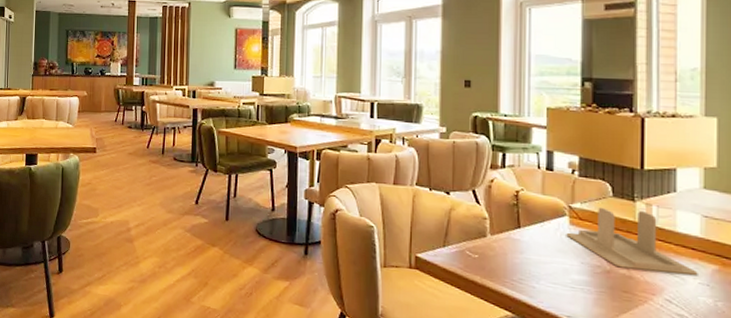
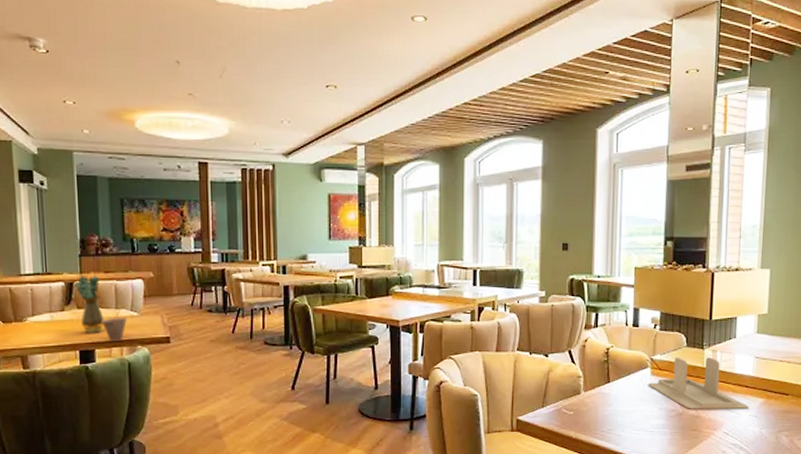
vase: none [26,90,47,140] -> present [73,273,104,333]
cup: none [44,127,64,149] -> present [102,317,127,342]

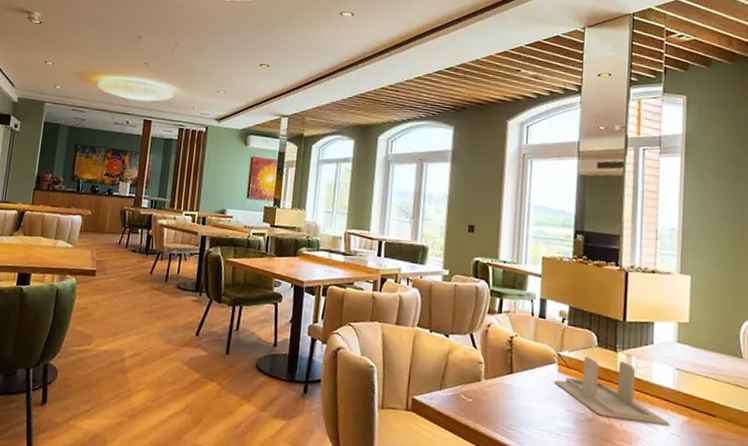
vase: present [73,273,104,333] -> none [24,204,47,259]
cup: present [102,317,127,342] -> none [41,246,63,270]

